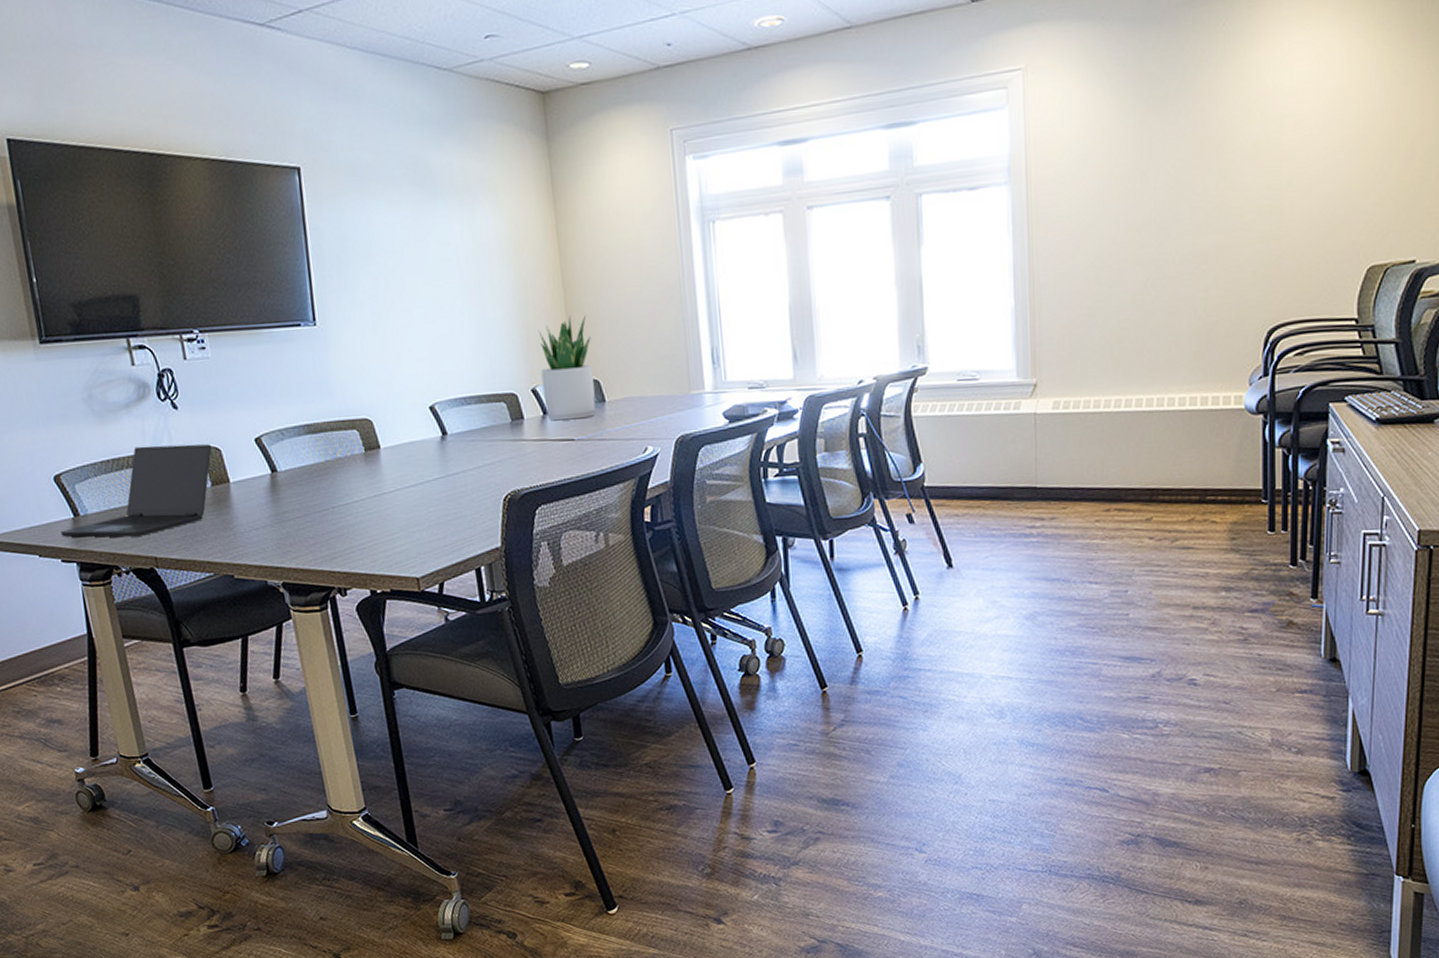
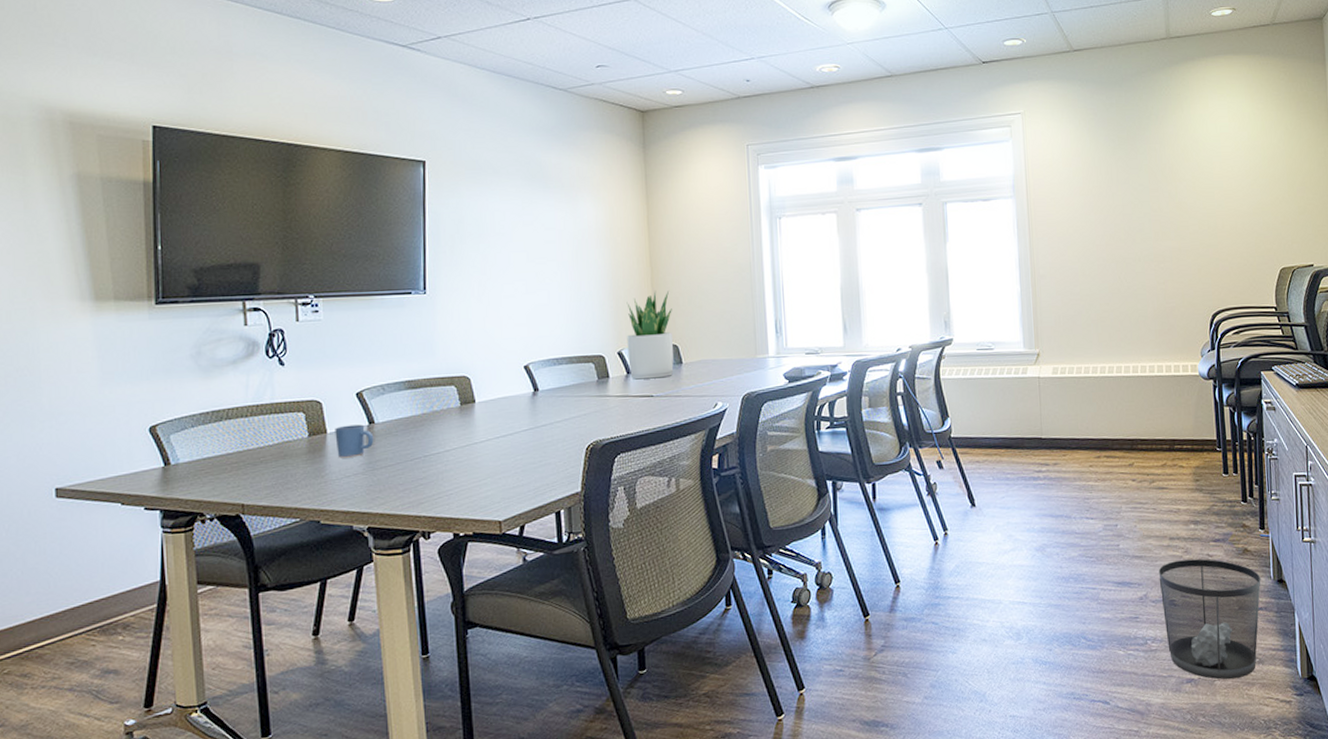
laptop: present [61,444,212,538] -> none [148,397,314,486]
mug: none [237,473,279,510] -> present [335,424,374,458]
waste bin: none [1177,632,1308,771] -> present [1158,558,1261,680]

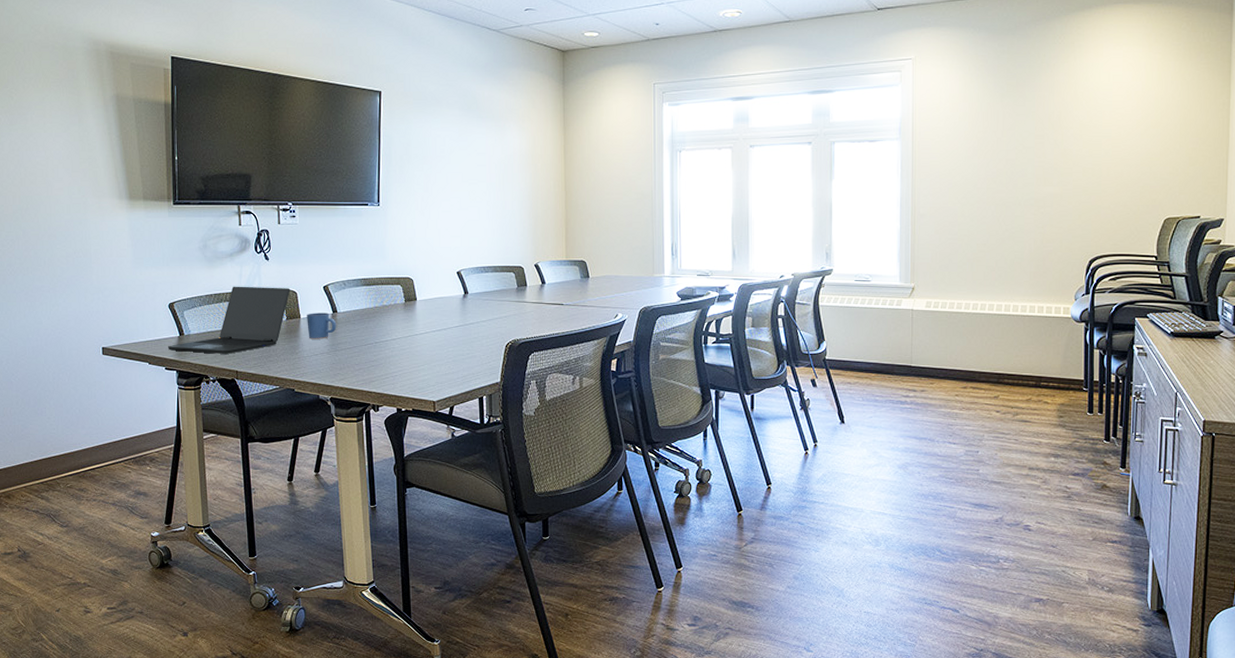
laptop: none [148,397,314,486] -> present [168,286,291,354]
planter: present [626,290,674,380] -> none [543,212,582,289]
waste bin: present [1158,558,1261,680] -> none [1015,489,1118,604]

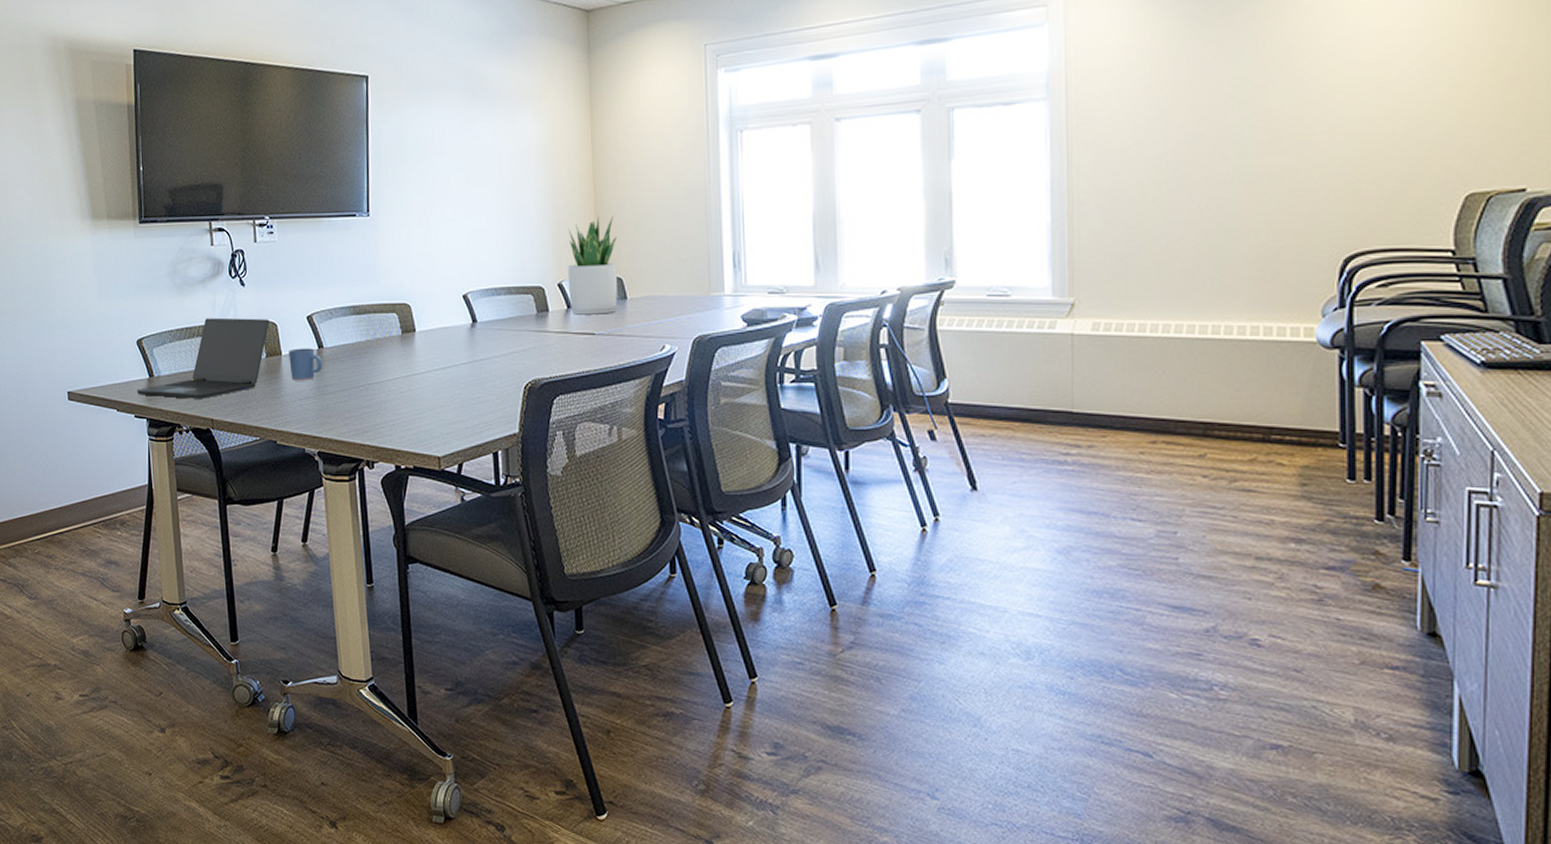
planter: none [543,212,582,289] -> present [568,215,617,315]

